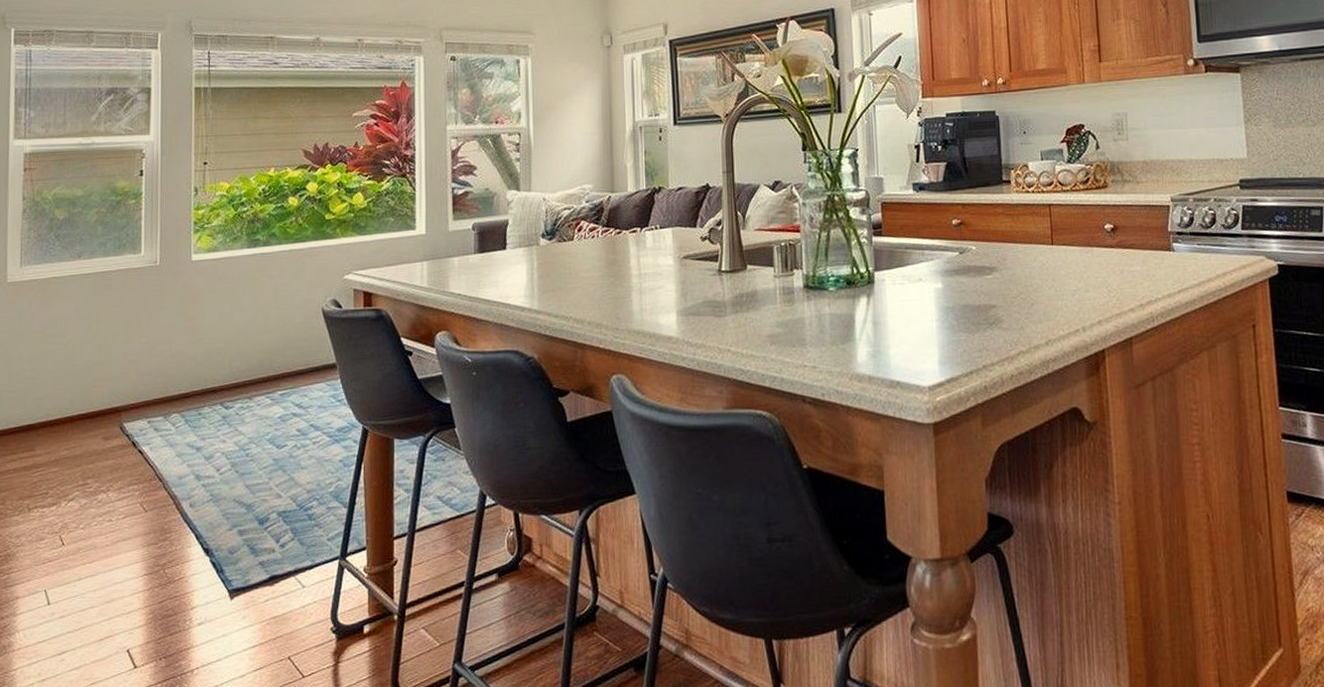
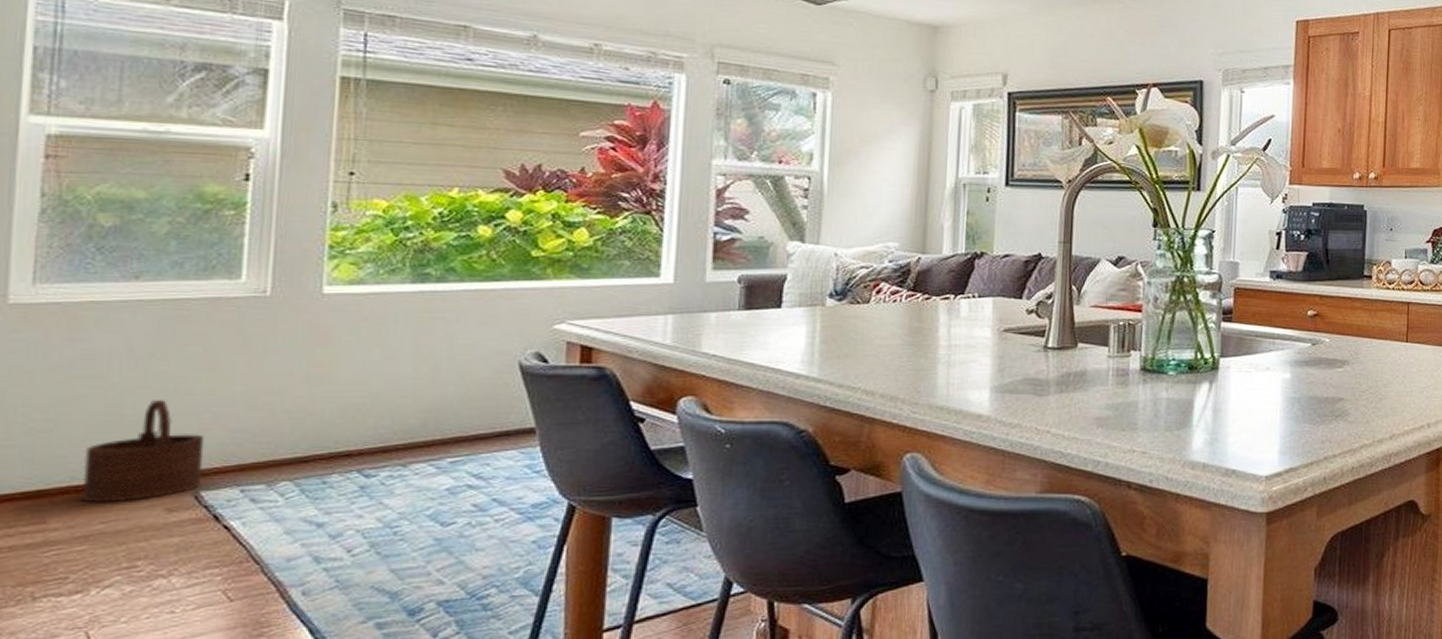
wooden bucket: none [53,351,125,434] -> present [81,400,205,503]

